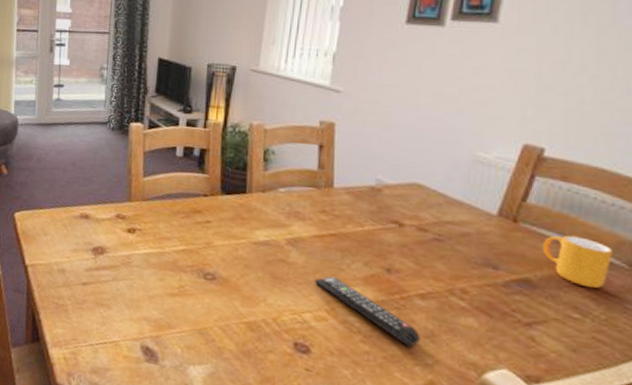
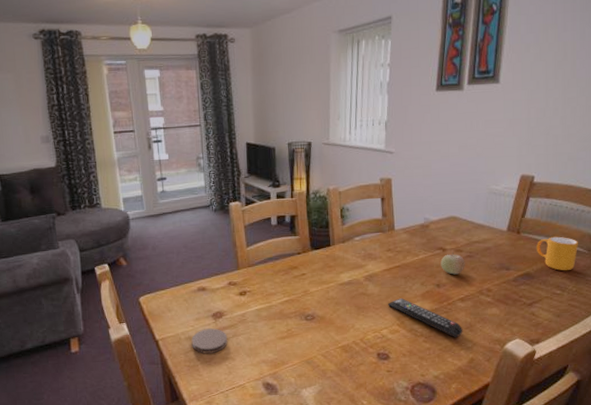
coaster: none [64,263,107,295] -> present [191,328,228,354]
fruit: none [394,230,431,261] -> present [441,253,465,275]

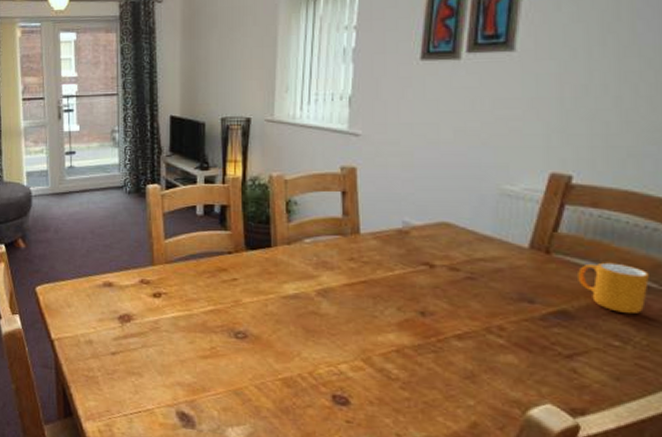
coaster: present [191,328,228,354] -> none [92,333,136,365]
remote control: present [387,298,463,338] -> none [347,324,461,390]
fruit: present [441,253,465,275] -> none [426,271,464,302]

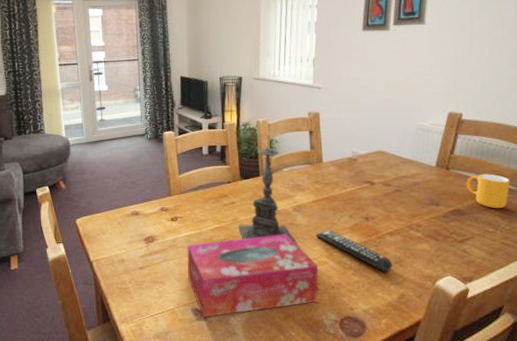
tissue box: none [171,325,351,425] -> present [186,235,319,317]
candle holder: none [239,193,322,342] -> present [237,135,298,245]
remote control: none [347,324,461,390] -> present [315,230,393,272]

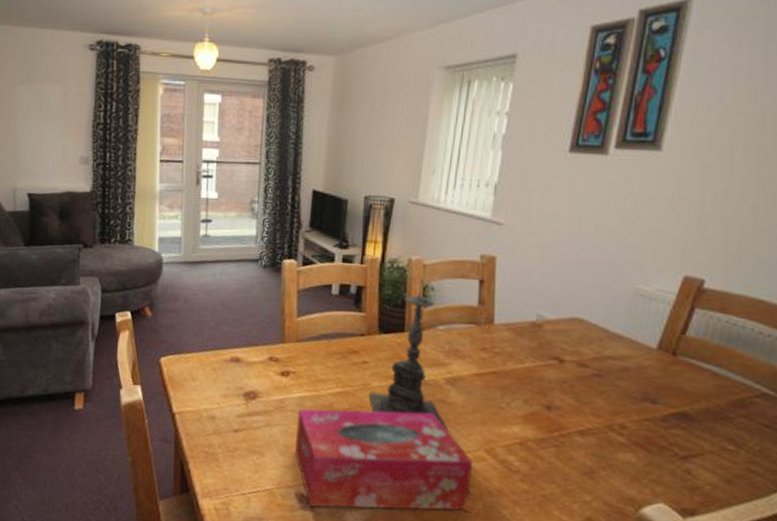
remote control: present [315,230,393,272] -> none [473,415,580,485]
mug: present [467,173,510,209] -> none [701,367,768,420]

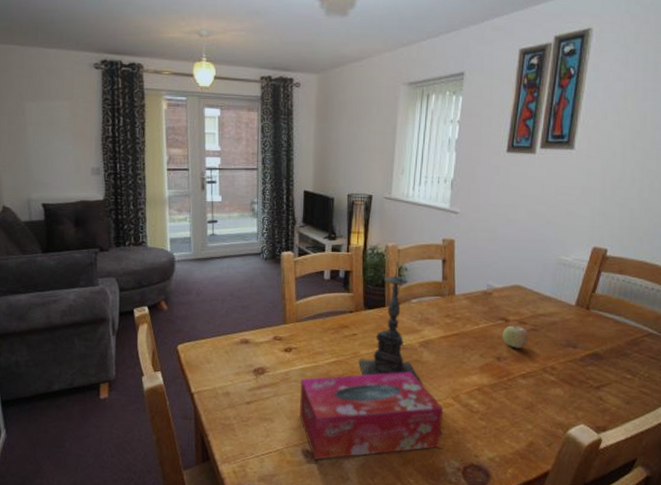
fruit: none [554,366,591,397] -> present [502,324,529,348]

